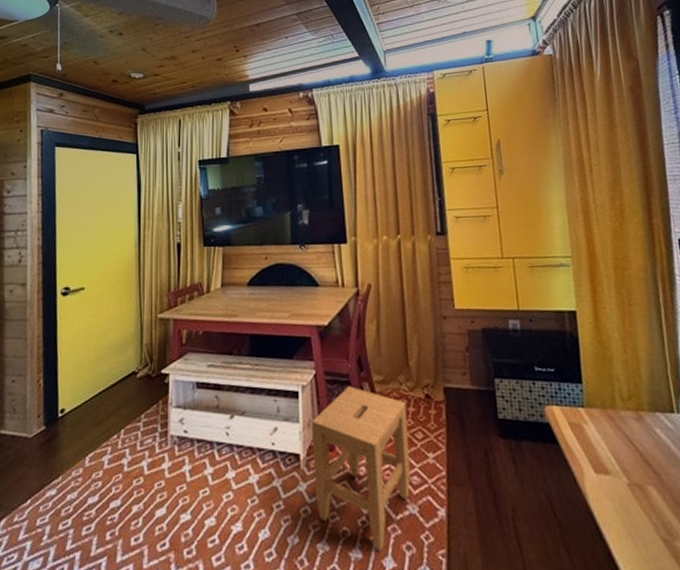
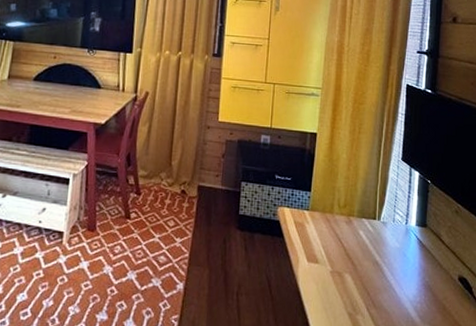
stool: present [311,386,411,551] -> none [73,178,164,315]

